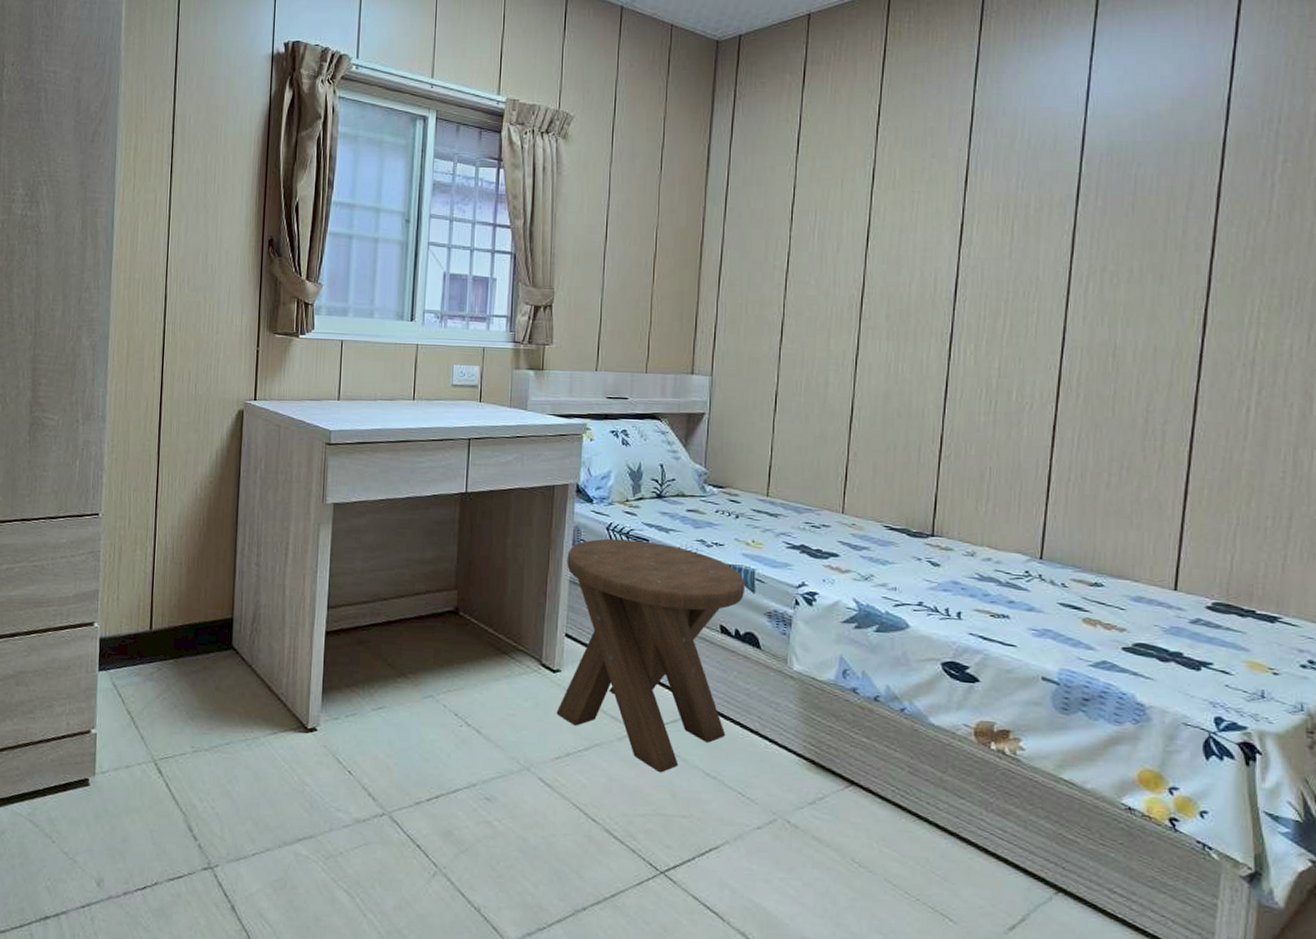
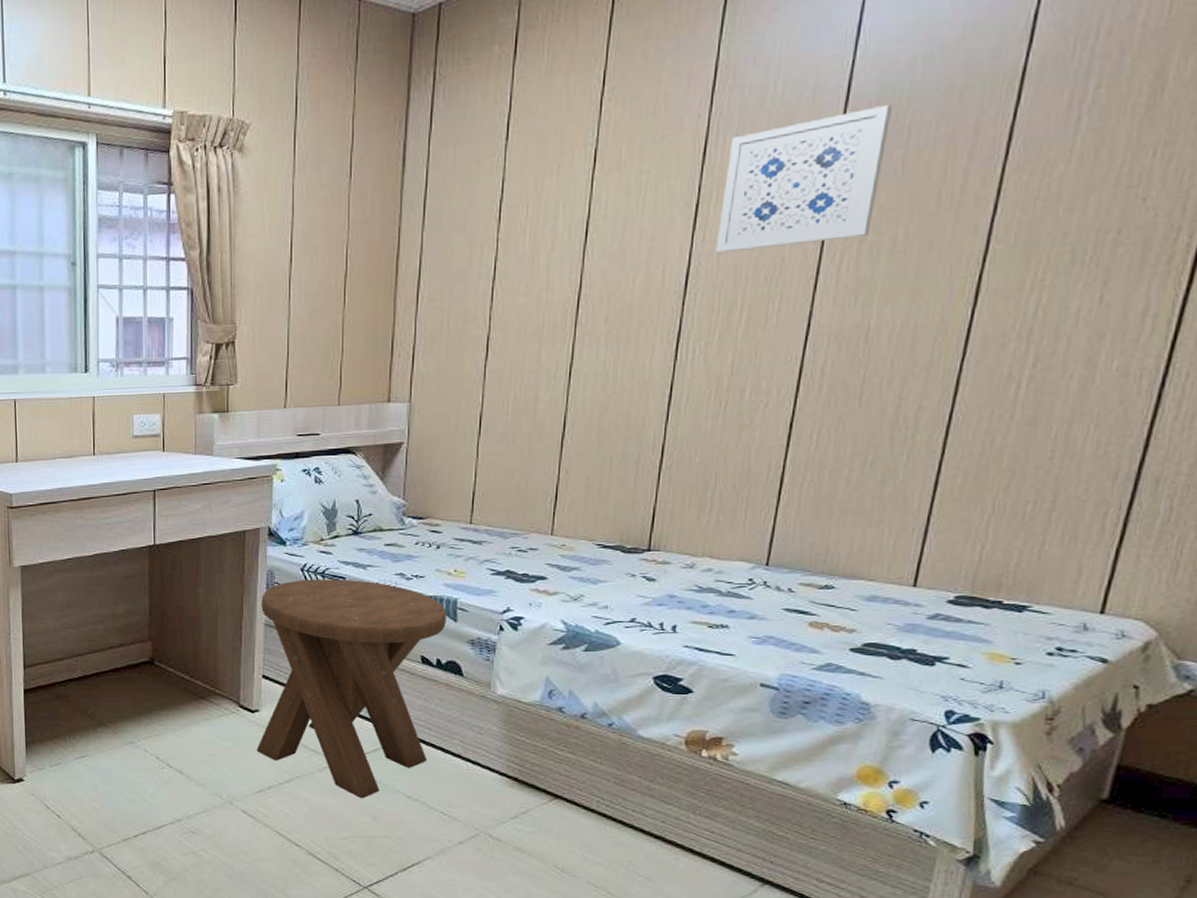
wall art: none [979,157,1120,268] -> present [715,104,892,253]

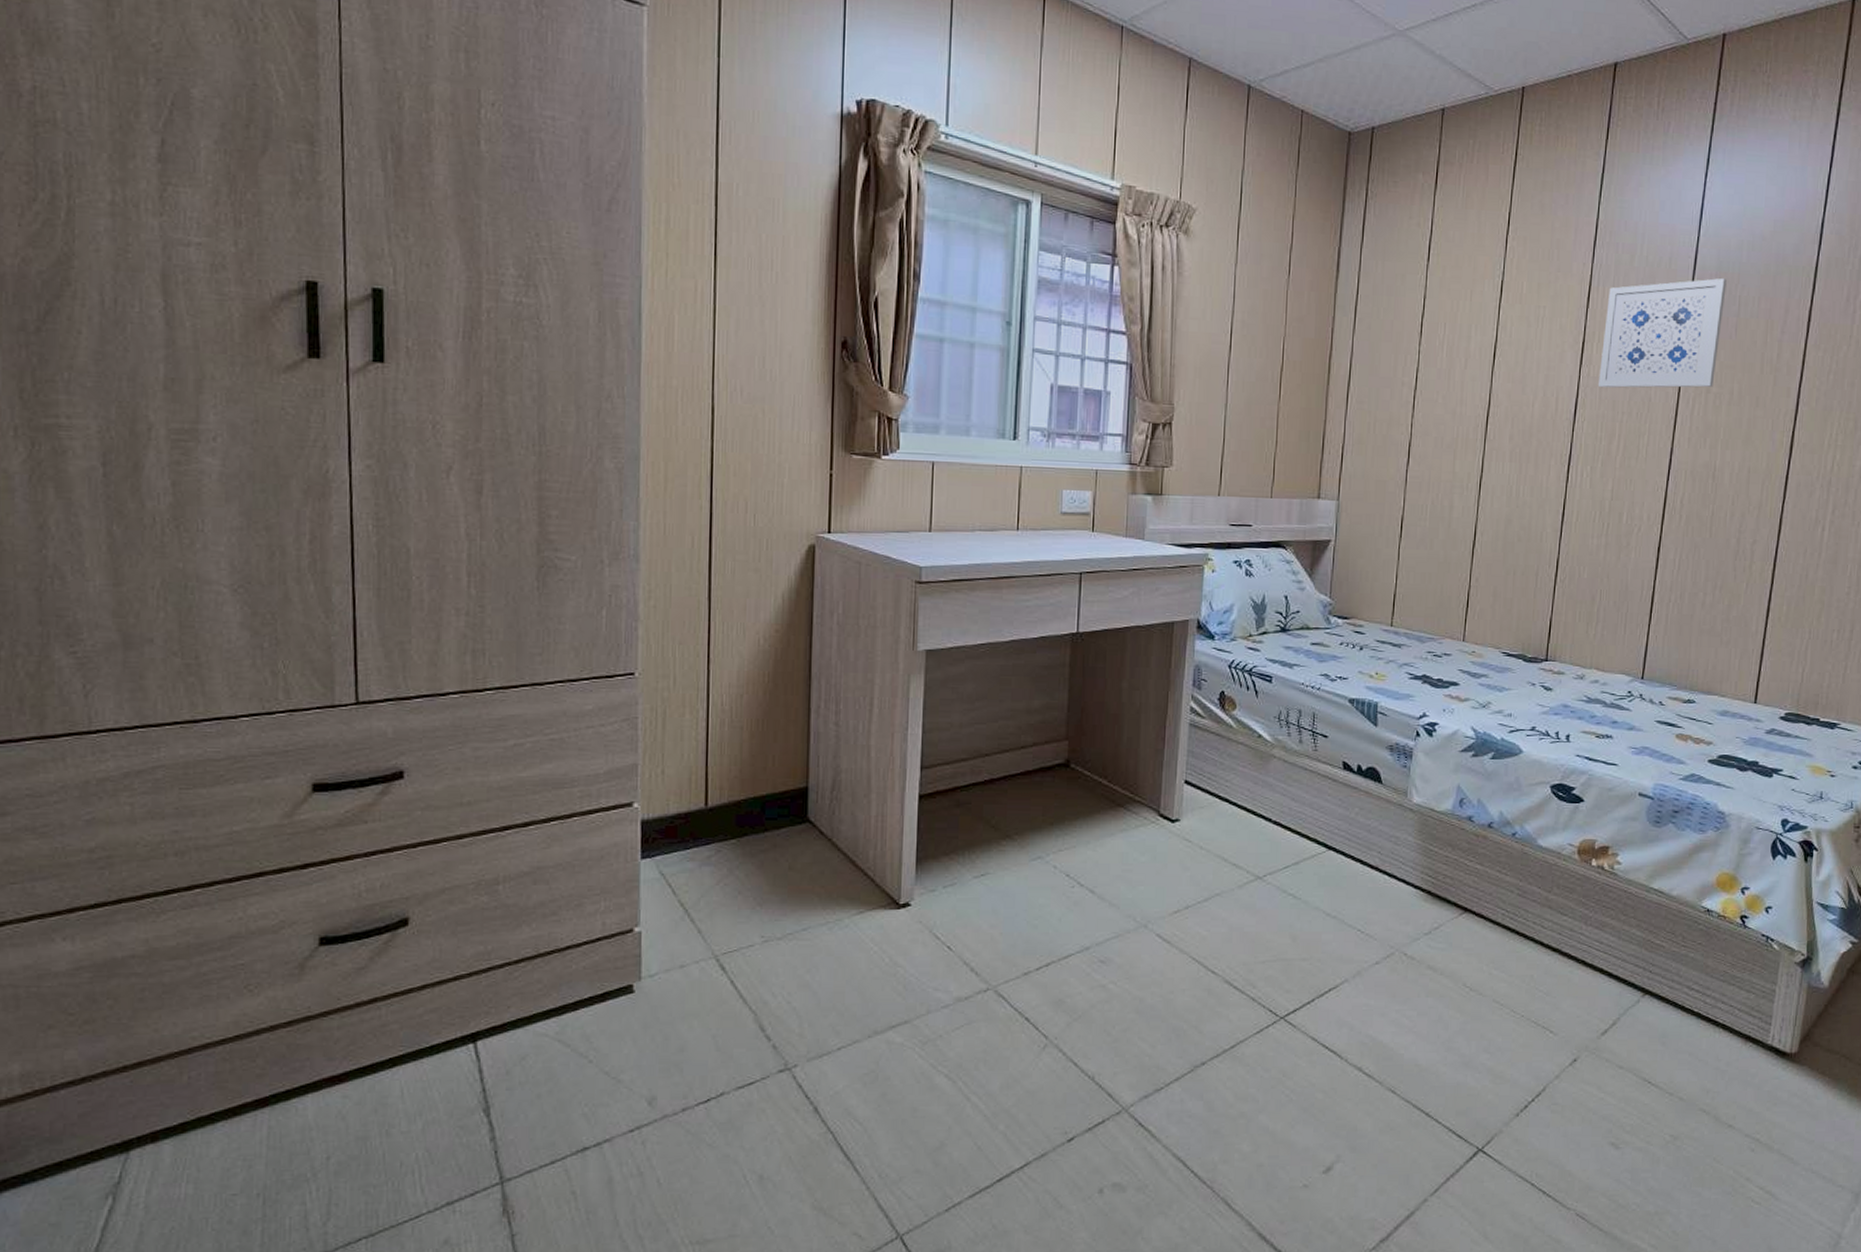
music stool: present [256,579,446,799] -> none [1175,677,1368,918]

